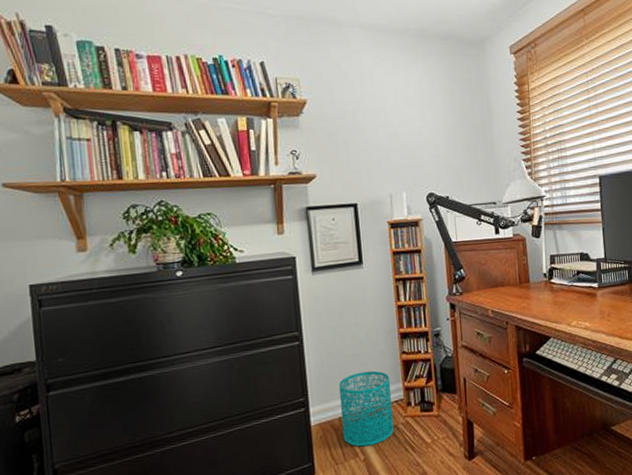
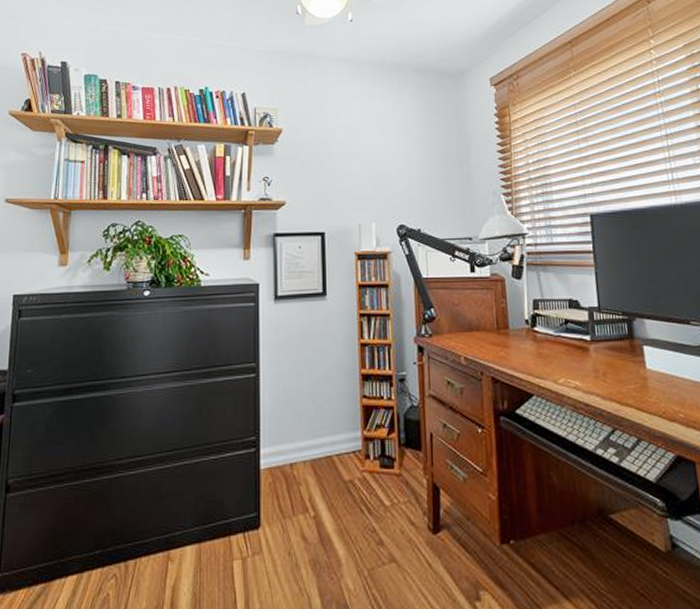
wastebasket: present [339,370,394,447] -> none [292,414,350,501]

